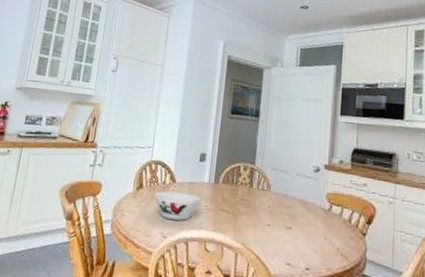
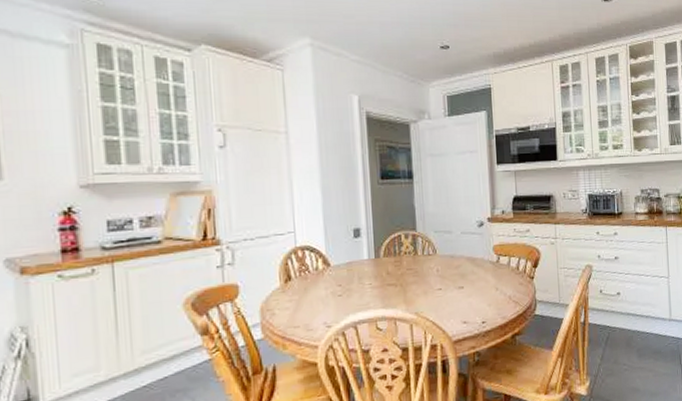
bowl: present [154,191,201,221] -> none [307,274,363,307]

